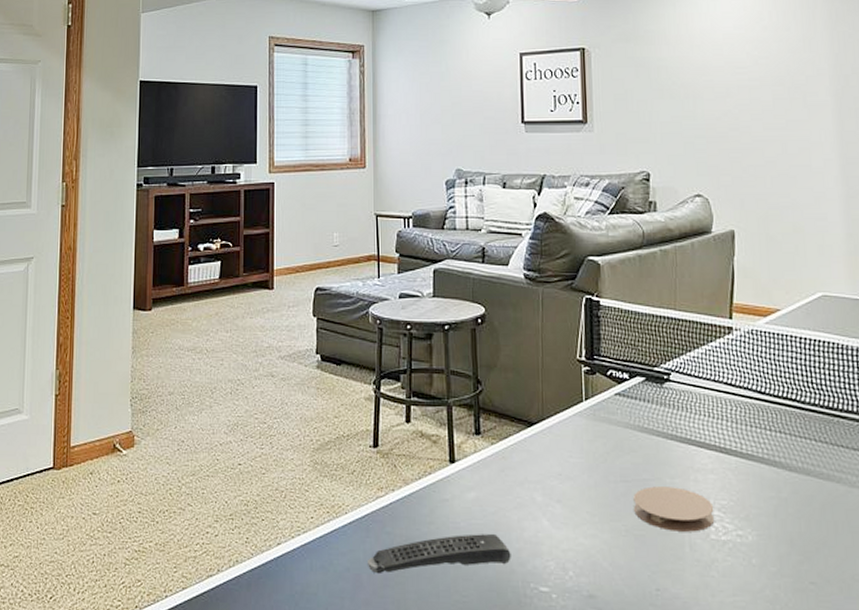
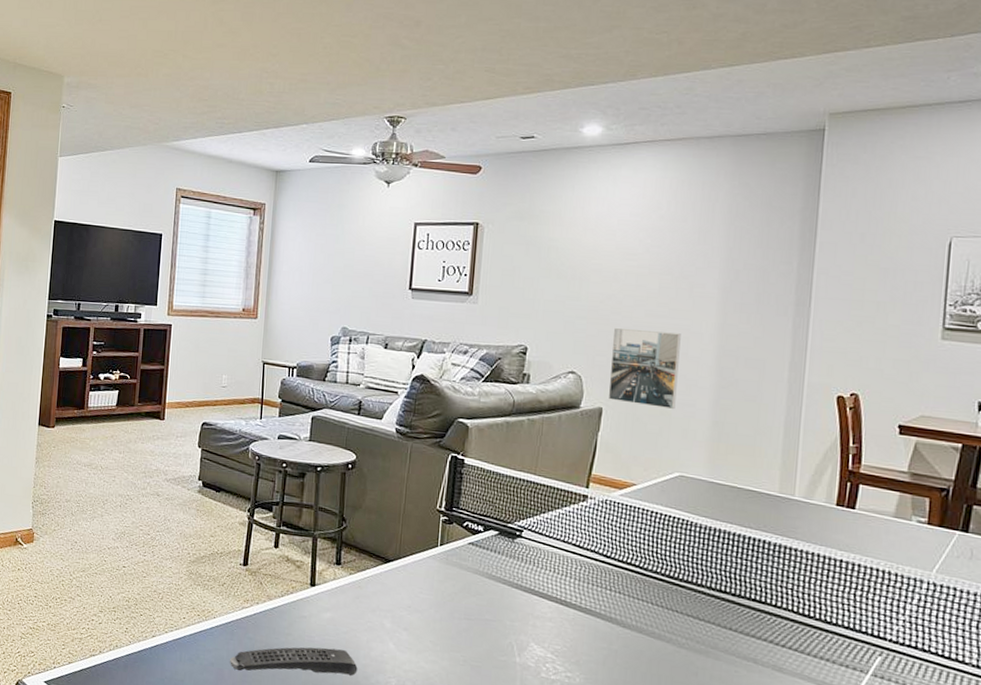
coaster: present [633,486,715,532] -> none [473,626,548,669]
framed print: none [733,144,807,226] -> present [608,327,681,410]

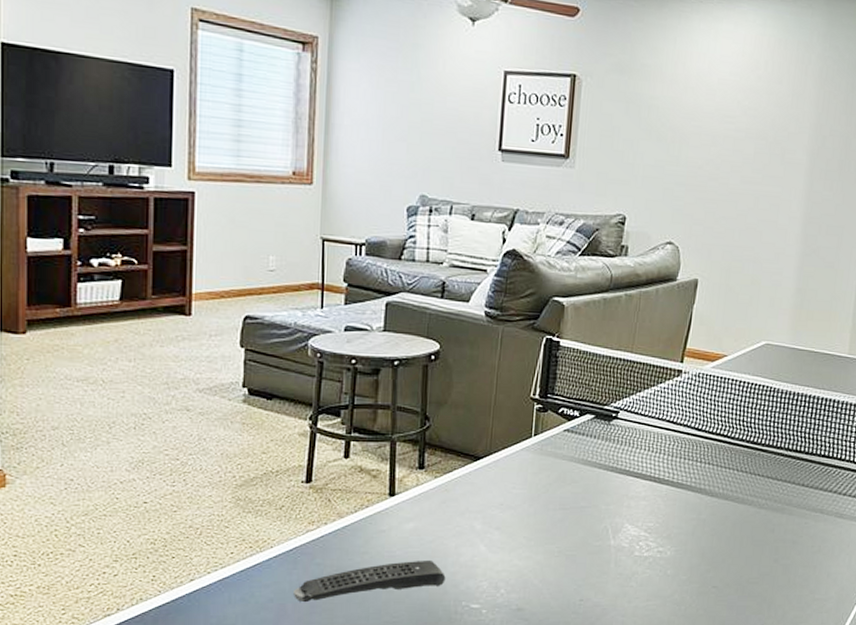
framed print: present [608,327,681,410] -> none [703,194,772,279]

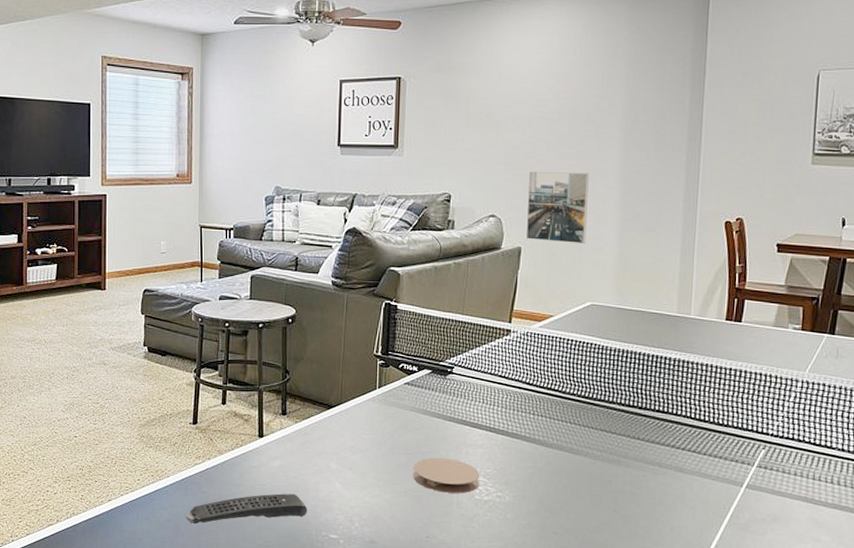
coaster: none [569,513,642,550] -> present [413,458,480,494]
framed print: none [703,194,772,279] -> present [525,171,589,245]

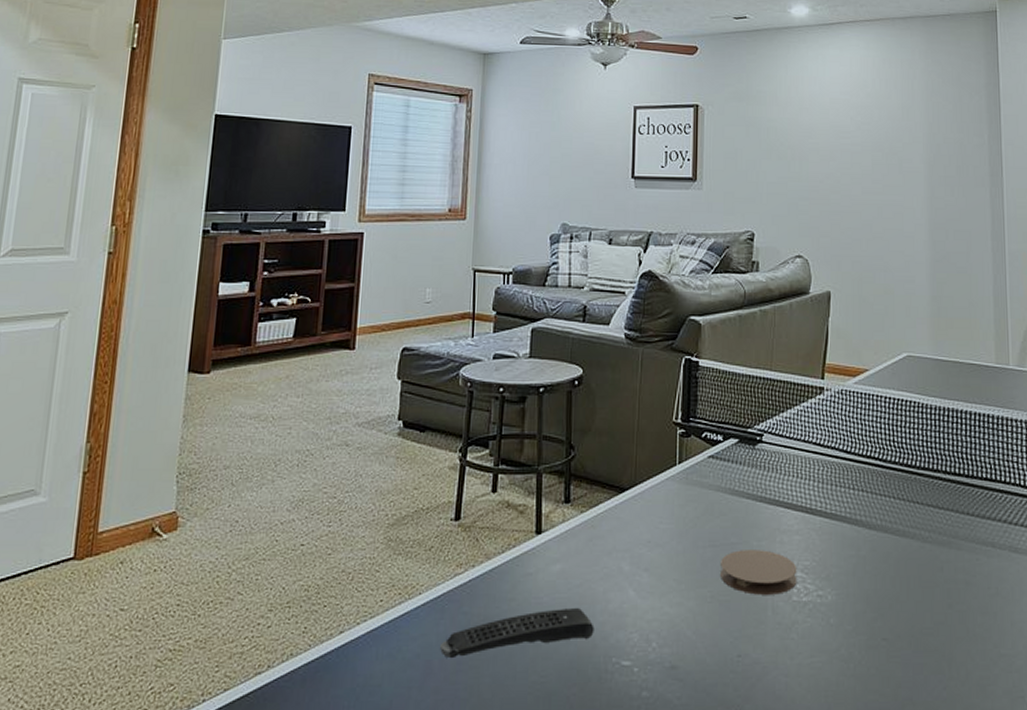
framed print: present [525,171,589,245] -> none [834,207,897,288]

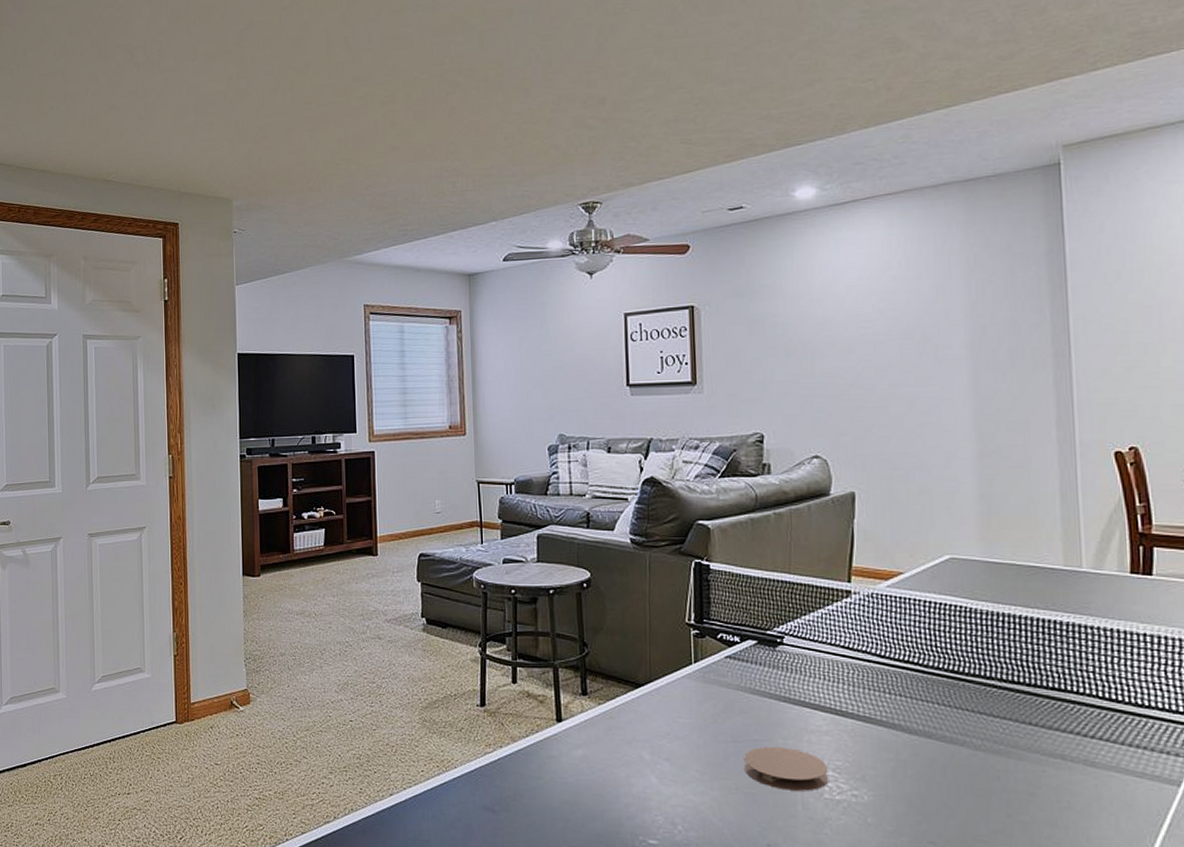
remote control: present [440,608,594,659] -> none [478,789,620,825]

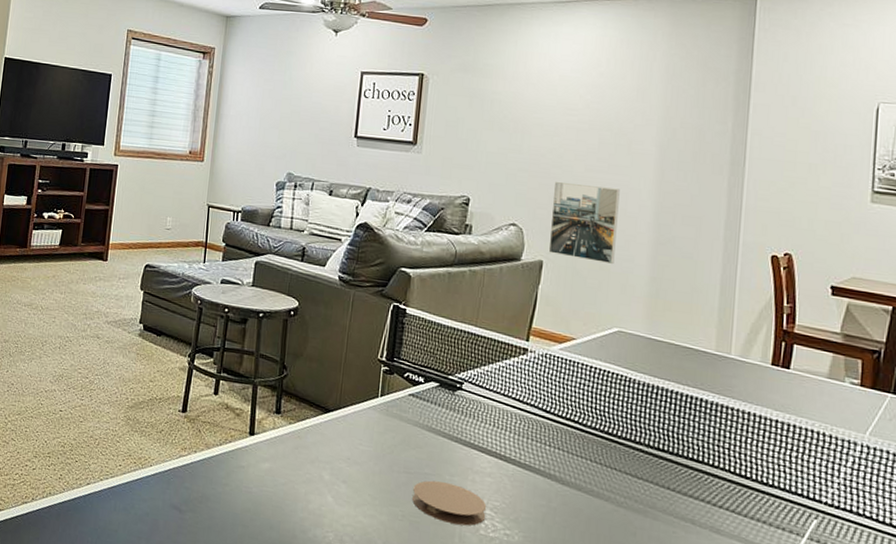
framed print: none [855,402,935,486] -> present [548,181,620,265]

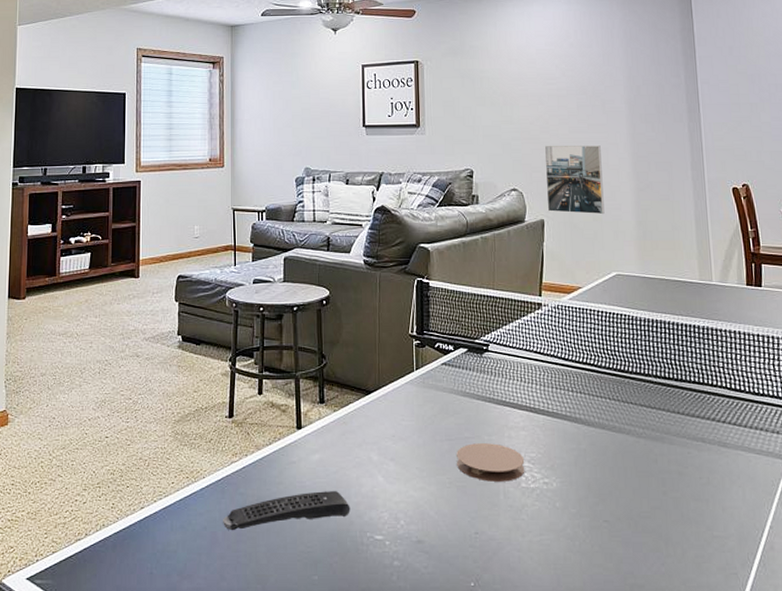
remote control: none [165,498,295,529] -> present [223,491,350,531]

